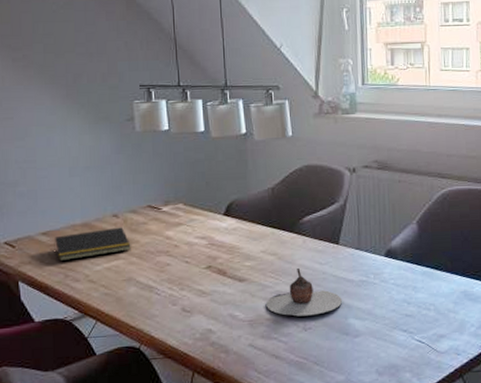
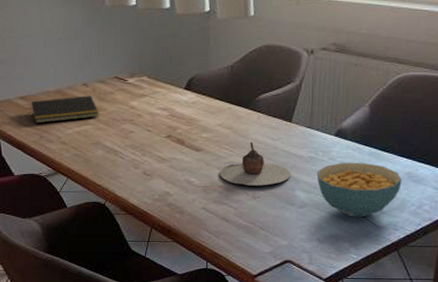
cereal bowl: none [369,282,458,344] -> present [316,162,402,218]

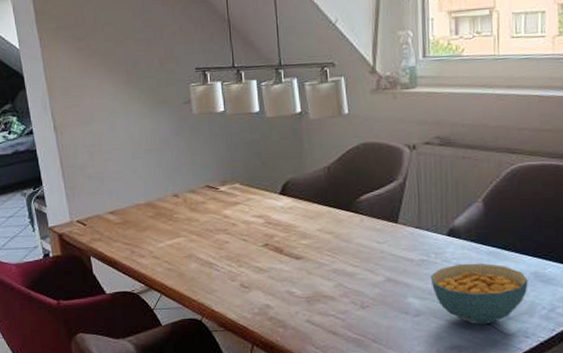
notepad: present [30,95,99,124] -> none [120,206,191,239]
teapot: present [220,141,290,186] -> none [323,246,401,295]

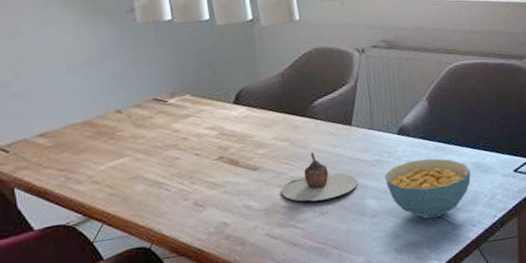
teapot: none [323,246,401,295] -> present [281,151,358,202]

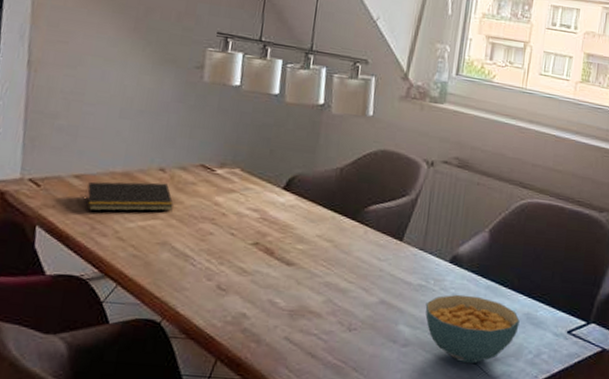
notepad: none [52,123,137,164] -> present [85,181,174,212]
teapot: present [281,151,358,202] -> none [311,259,395,316]

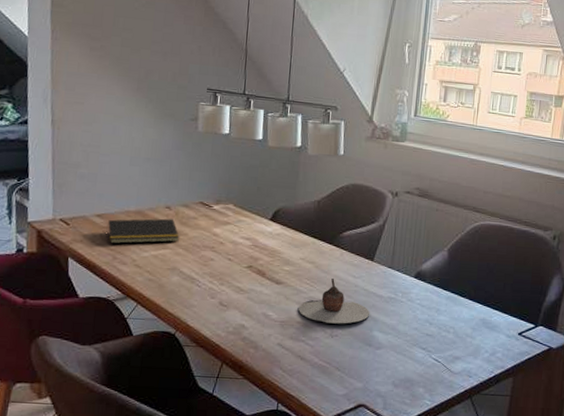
teapot: none [311,259,395,316] -> present [299,277,369,324]
cereal bowl: present [425,294,520,364] -> none [395,304,477,363]

